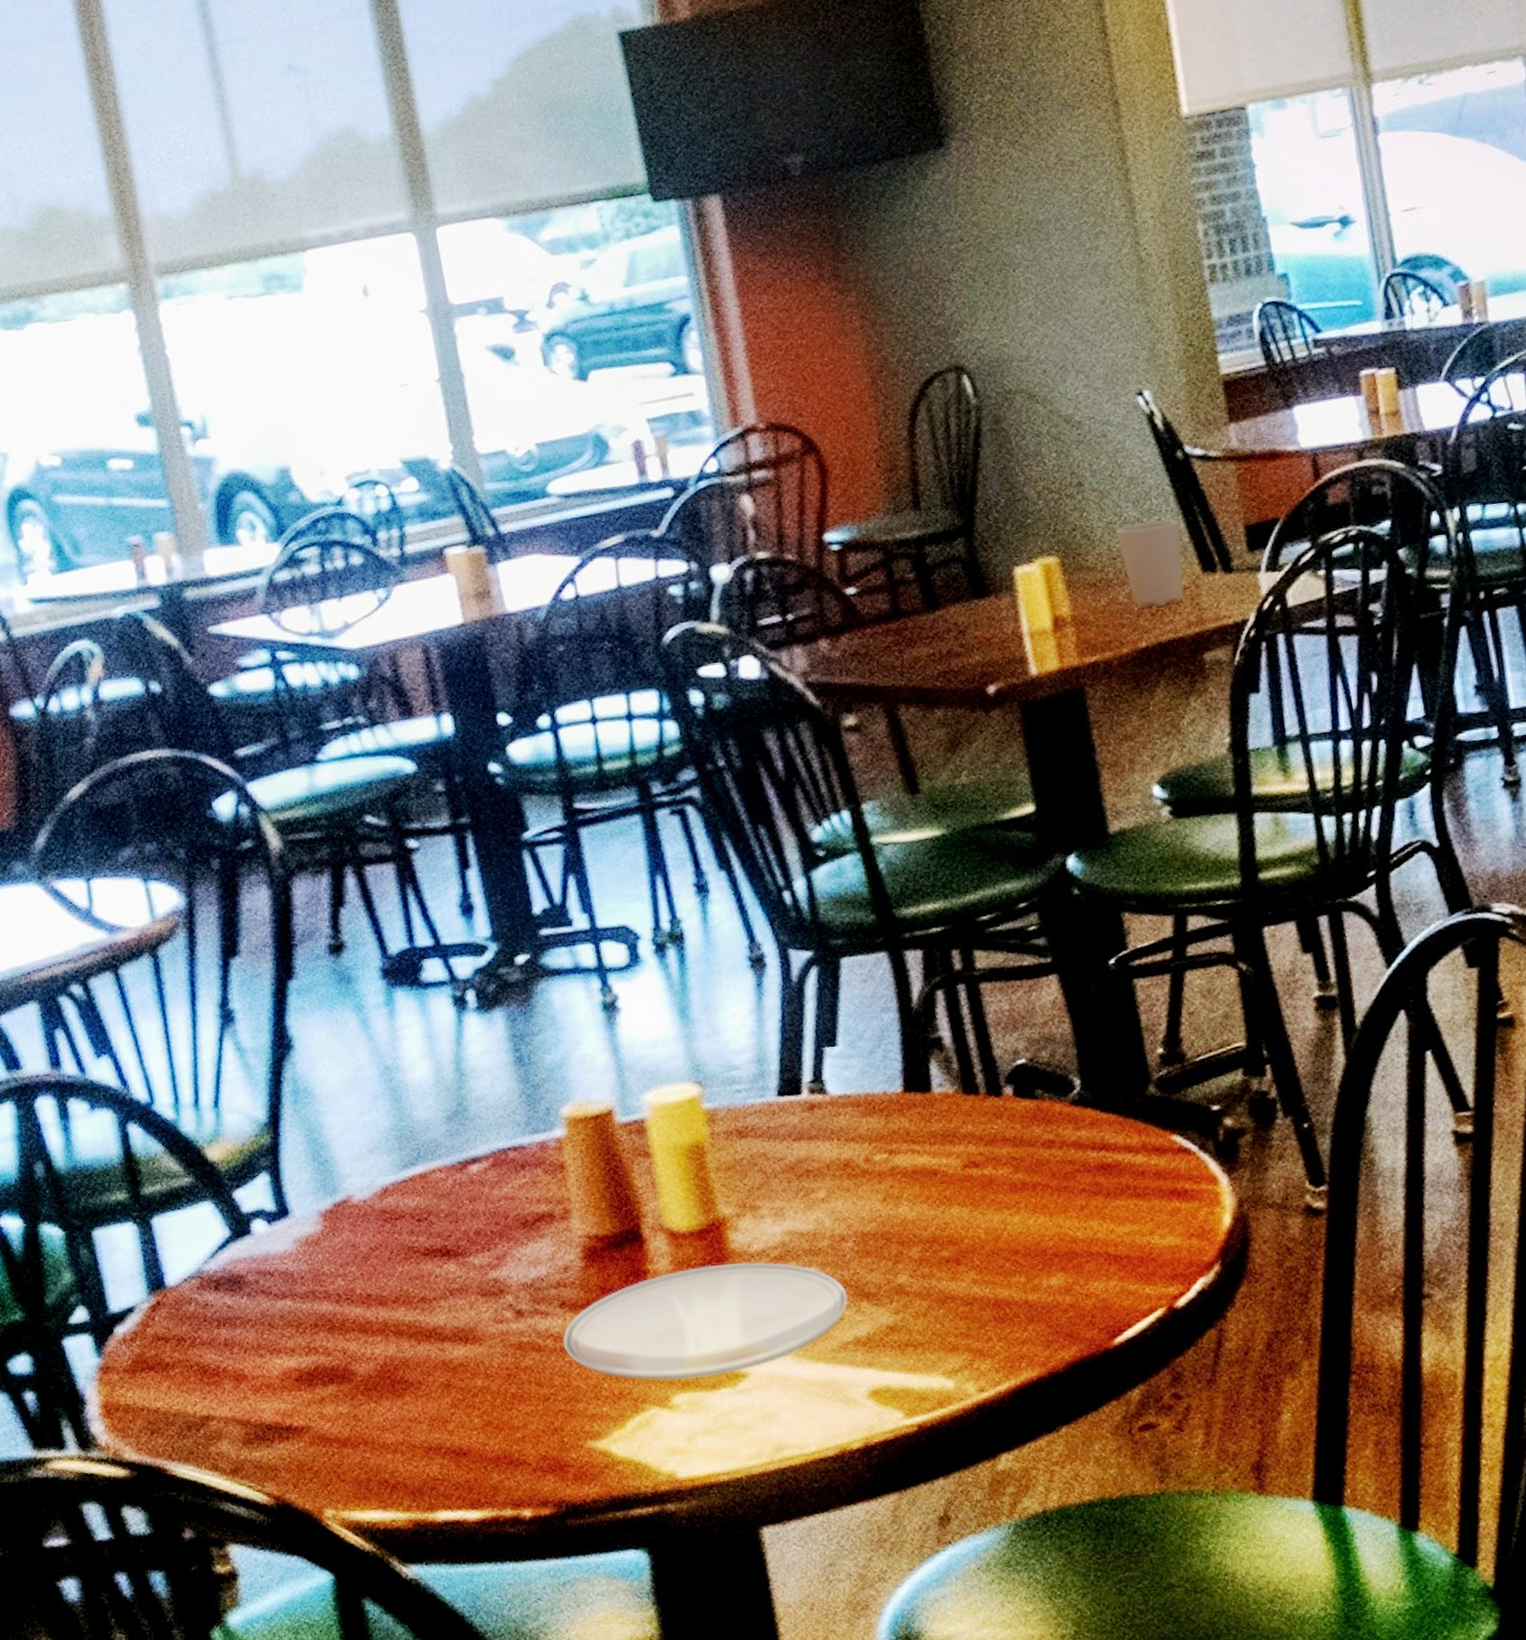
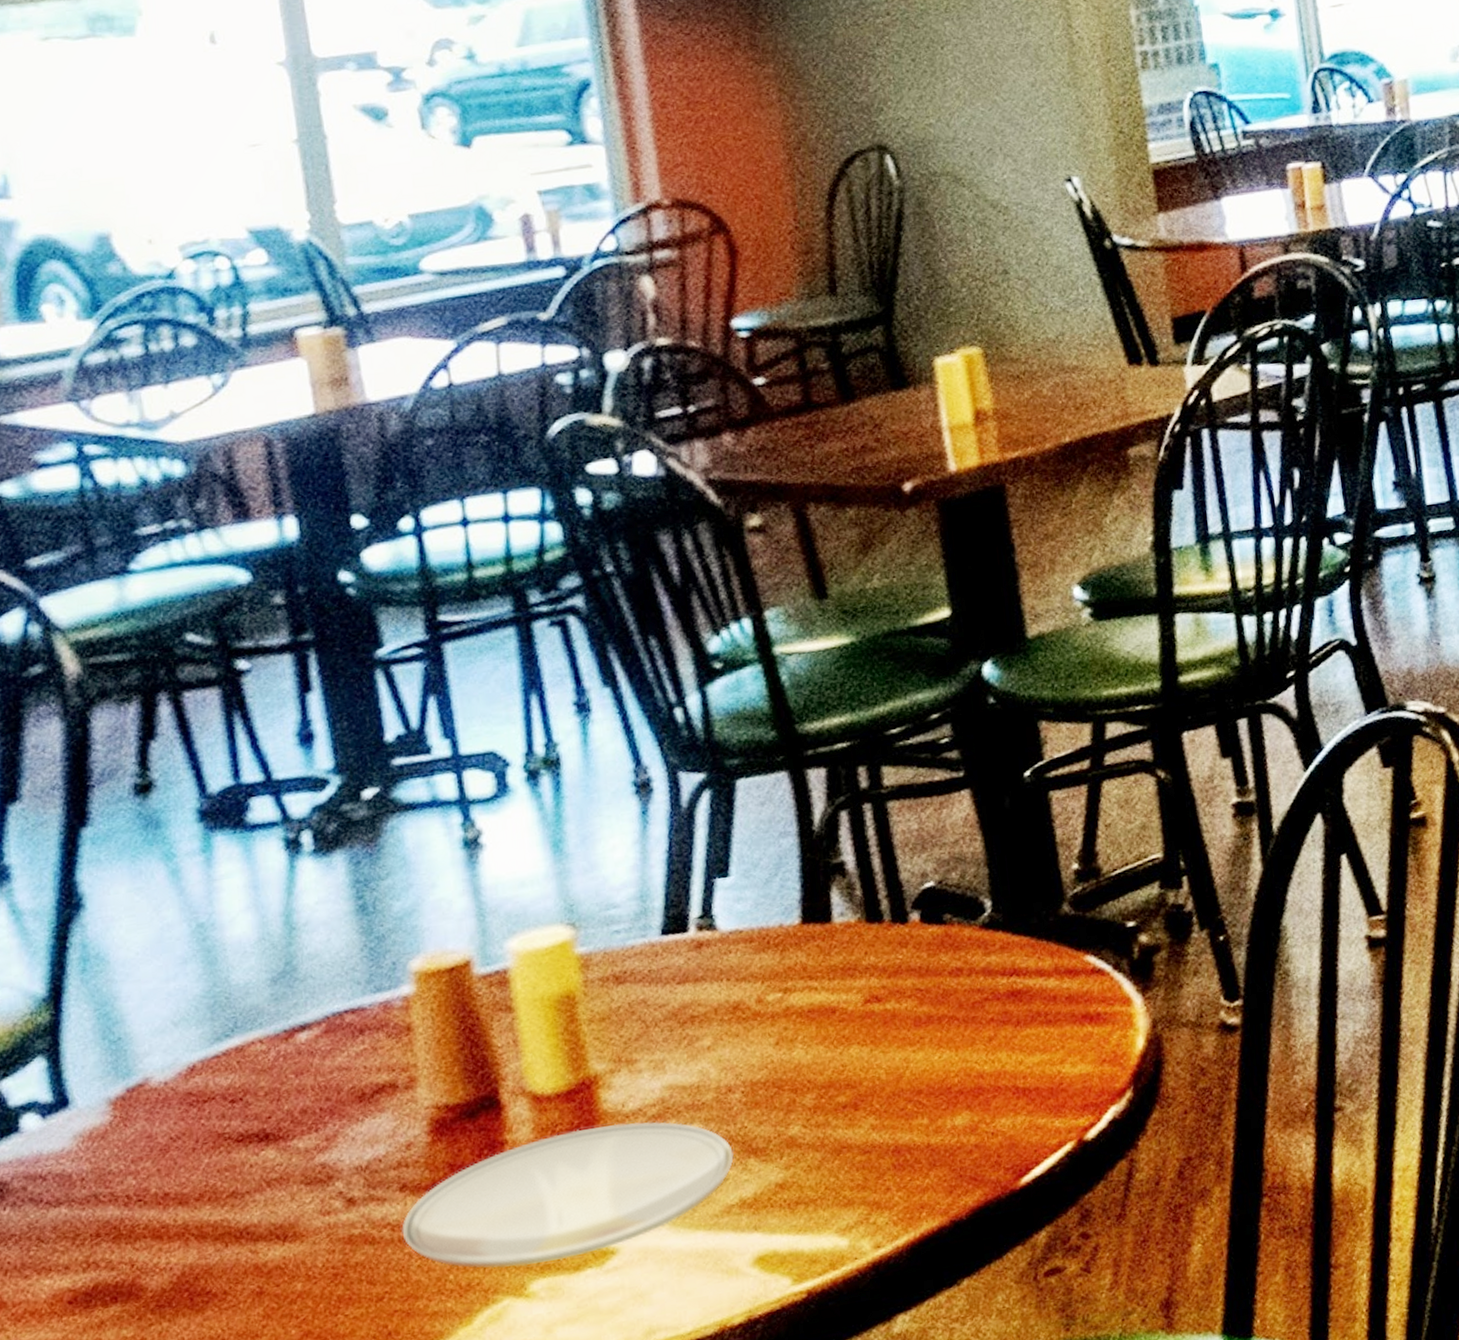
cup: present [1115,519,1184,609] -> none [1041,310,1109,402]

